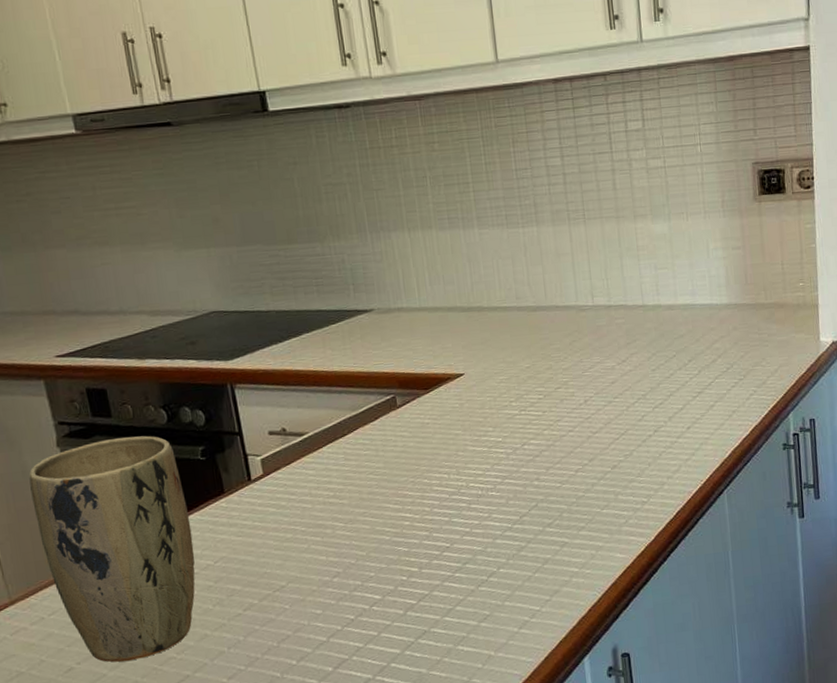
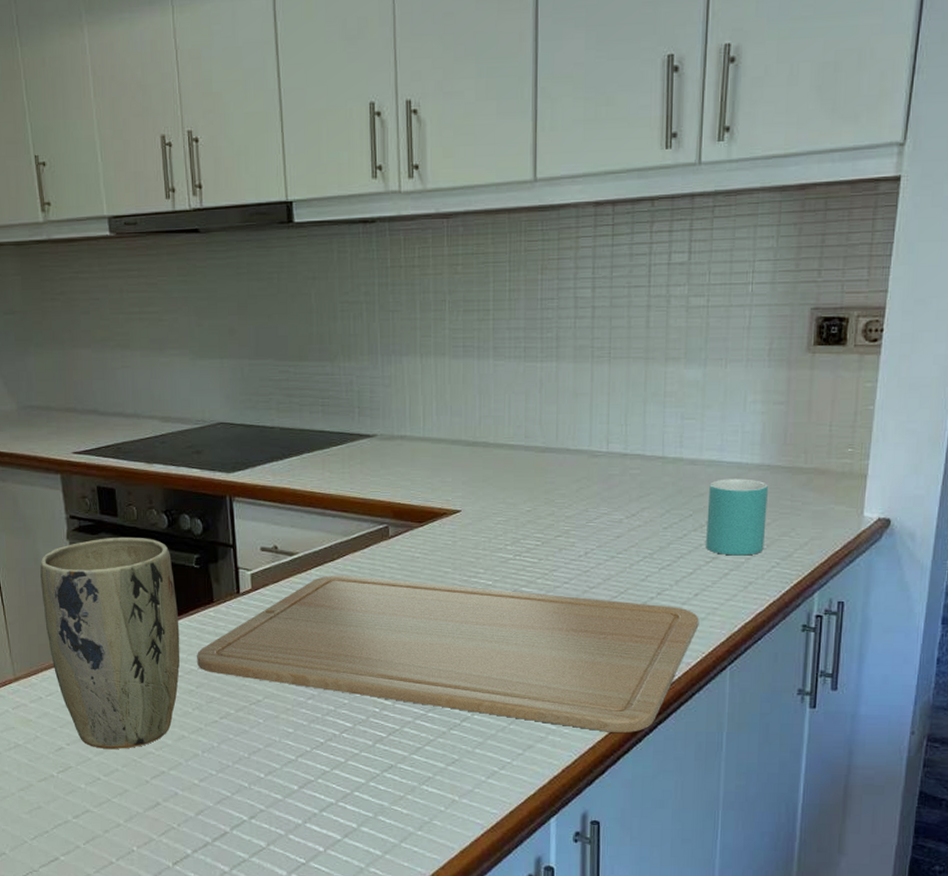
chopping board: none [212,441,695,567] -> present [197,575,699,734]
mug: none [687,318,741,389] -> present [706,478,768,556]

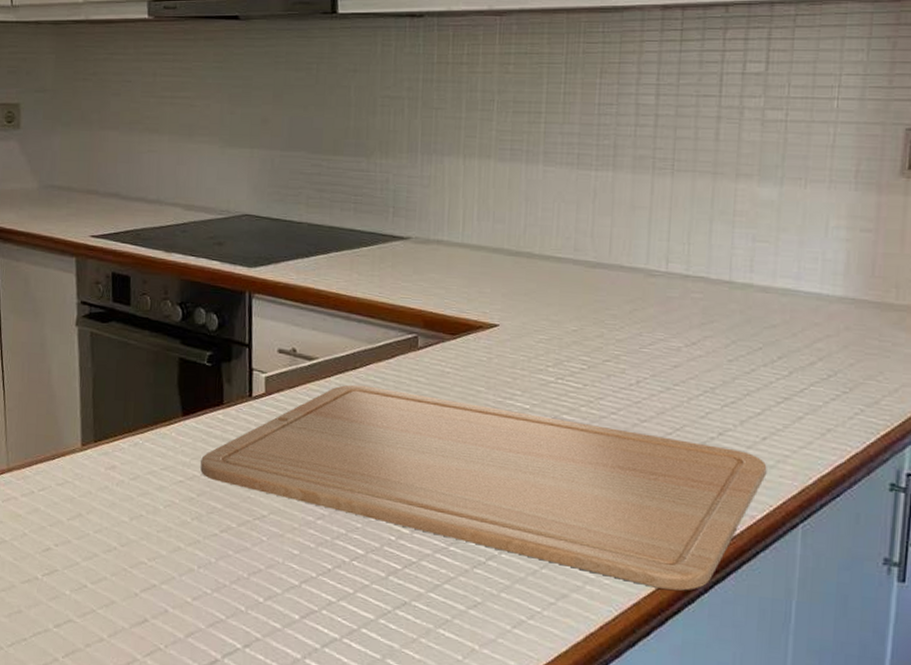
plant pot: present [40,538,181,750] -> none [44,327,185,556]
mug: present [706,478,768,556] -> none [777,310,852,399]

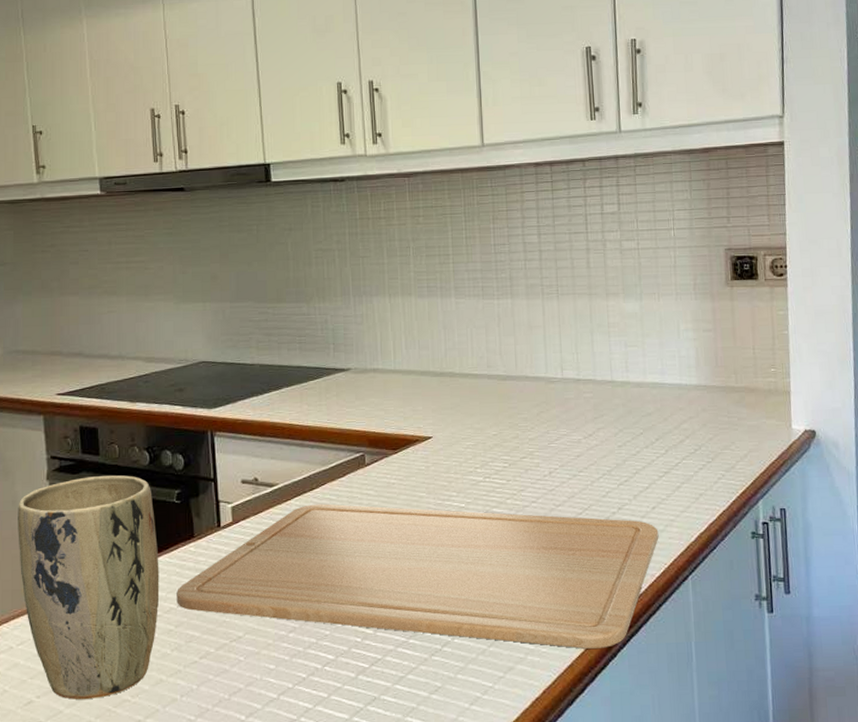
plant pot: none [44,327,185,556] -> present [18,475,160,700]

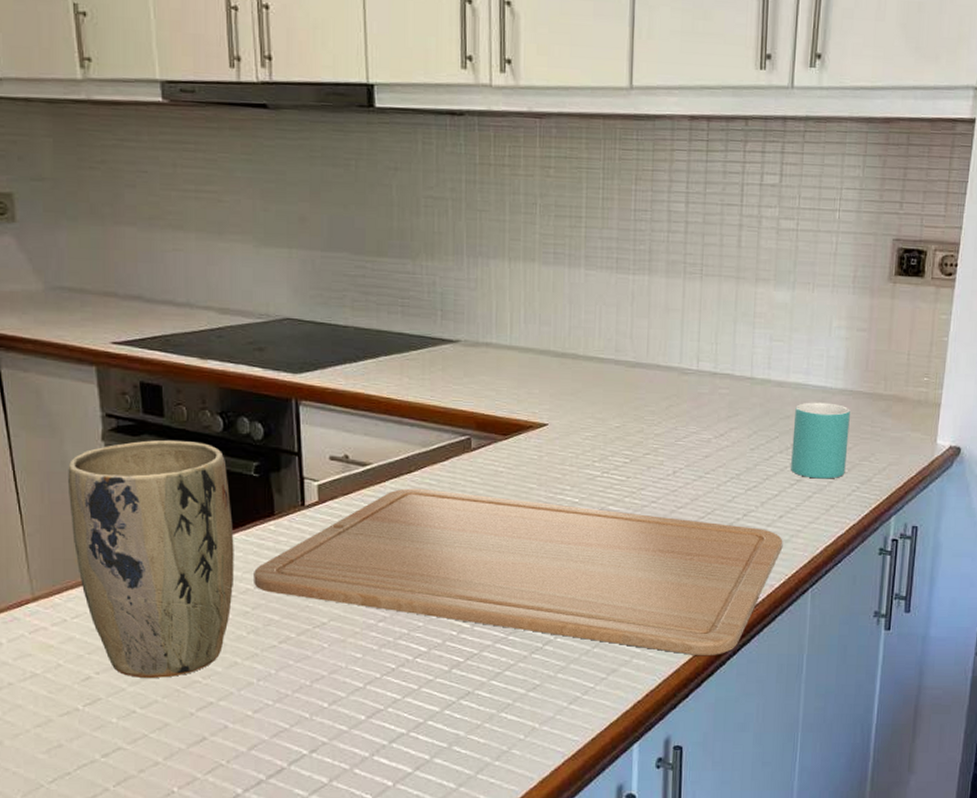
mug: none [655,398,709,470] -> present [791,402,850,479]

